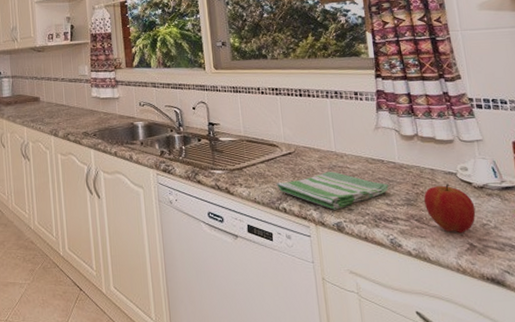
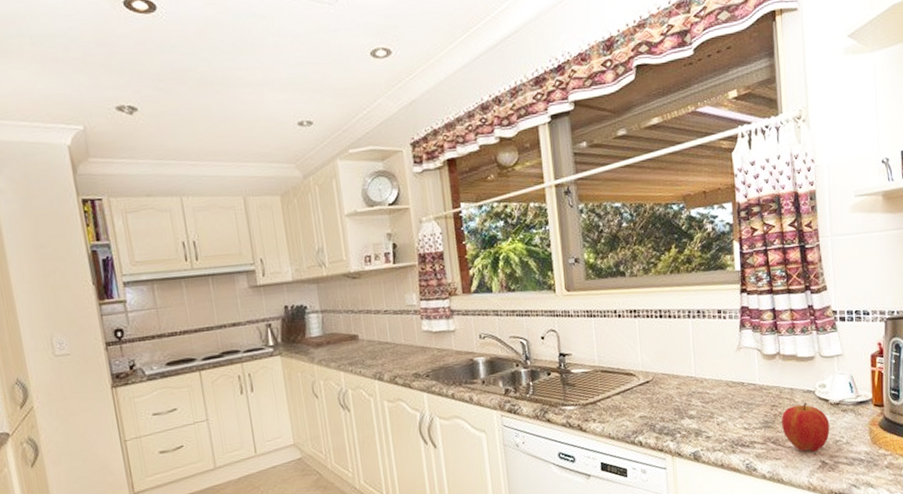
dish towel: present [276,171,390,210] -> none [632,398,749,439]

